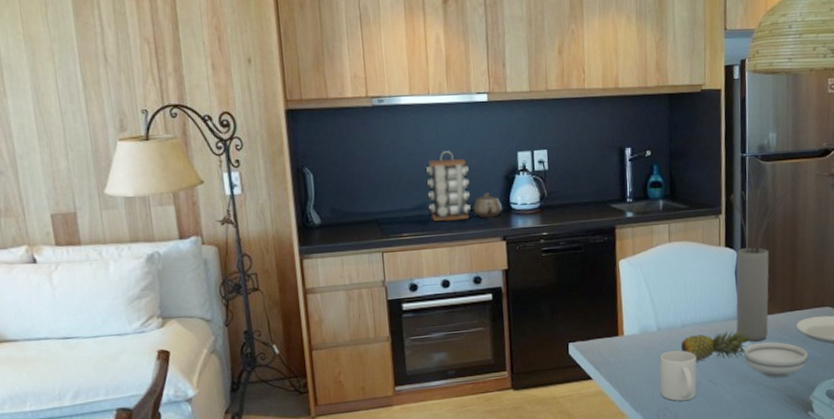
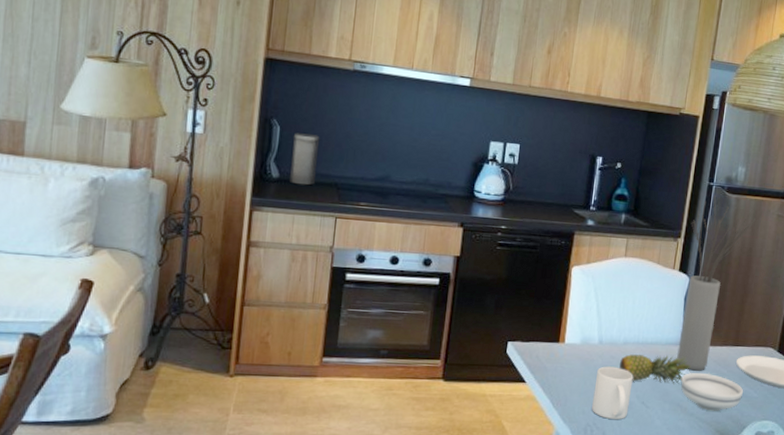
canister: none [327,176,357,227] -> present [288,133,320,186]
spice rack: present [426,151,471,222] -> none [391,127,439,200]
teapot: present [473,193,503,218] -> none [435,176,466,202]

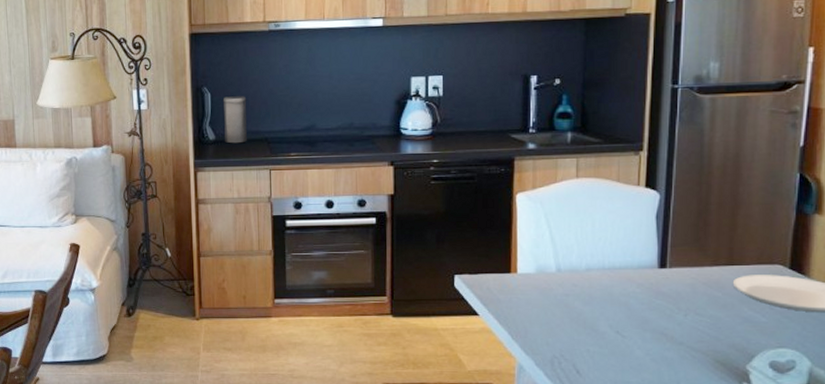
mug: present [592,366,634,420] -> none [557,295,602,351]
fruit: present [619,354,692,384] -> none [584,280,674,311]
vase: present [677,194,756,371] -> none [654,98,741,295]
bowl: present [680,372,744,411] -> none [663,297,748,339]

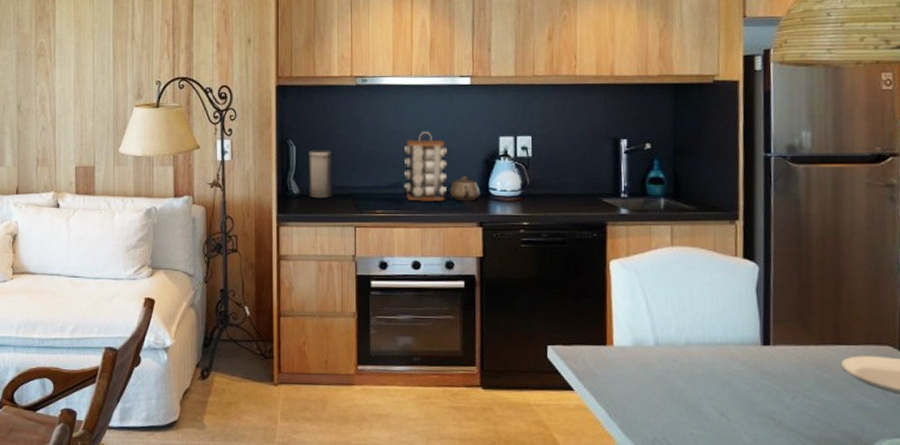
spice rack: none [316,75,360,144] -> present [403,132,447,203]
teapot: none [361,117,392,142] -> present [449,176,481,202]

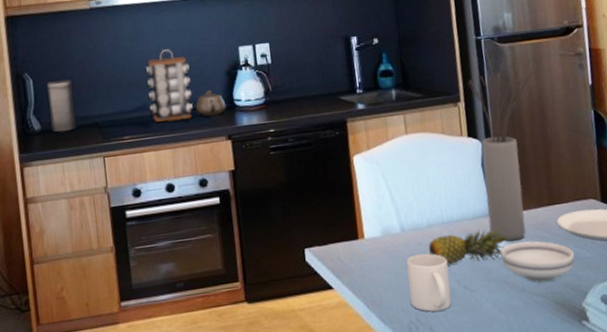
mug: none [657,371,705,435] -> present [406,253,452,312]
fruit: none [685,357,780,392] -> present [428,227,509,265]
vase: none [749,167,837,376] -> present [467,48,538,242]
bowl: none [768,377,859,426] -> present [500,240,575,282]

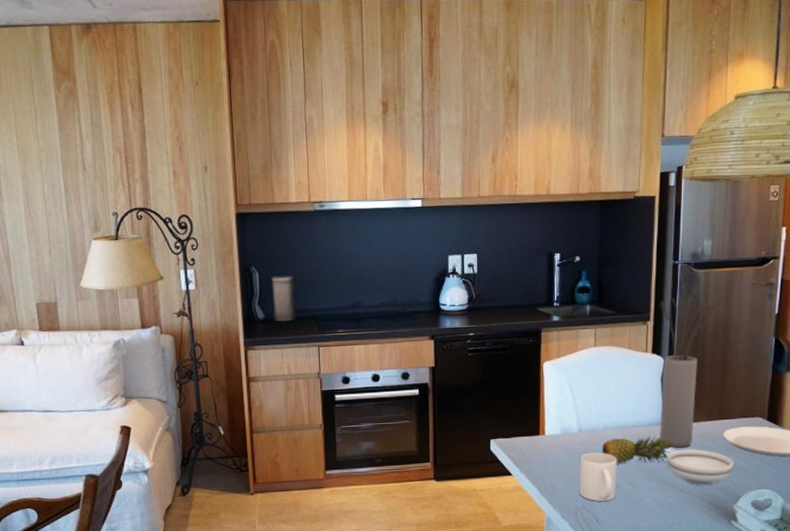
spice rack: present [146,49,193,123] -> none [361,254,402,321]
teapot: present [195,90,227,117] -> none [404,294,432,318]

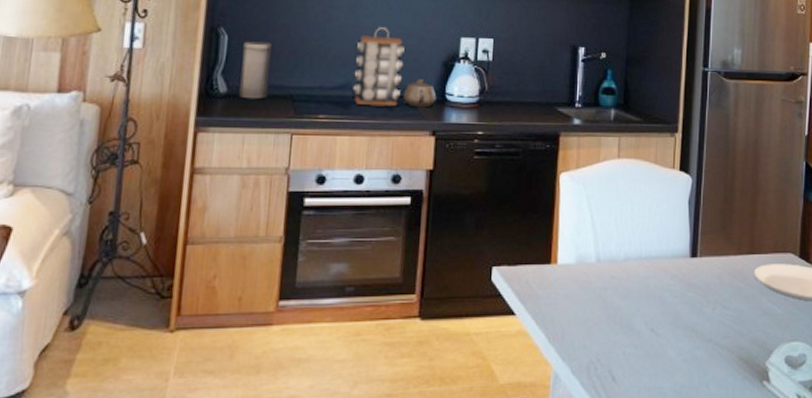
spice rack: none [361,254,402,321] -> present [352,27,405,108]
teapot: none [404,294,432,318] -> present [403,79,437,108]
mug: present [579,452,617,502] -> none [594,288,639,354]
fruit: present [602,435,676,463] -> none [622,270,704,304]
vase: present [659,272,729,448] -> none [686,81,759,287]
bowl: present [667,448,734,485] -> none [693,288,766,335]

